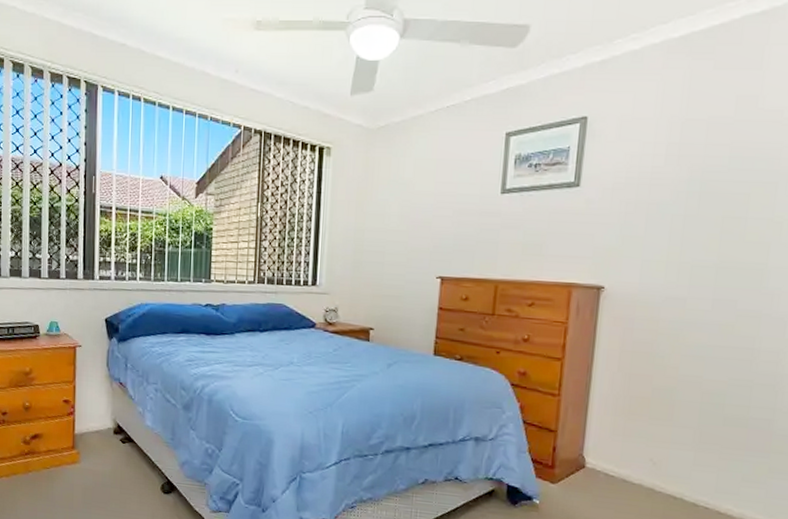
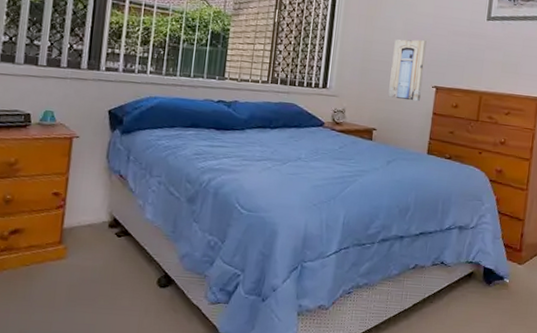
wall art: none [385,224,428,296] -> present [388,39,427,102]

